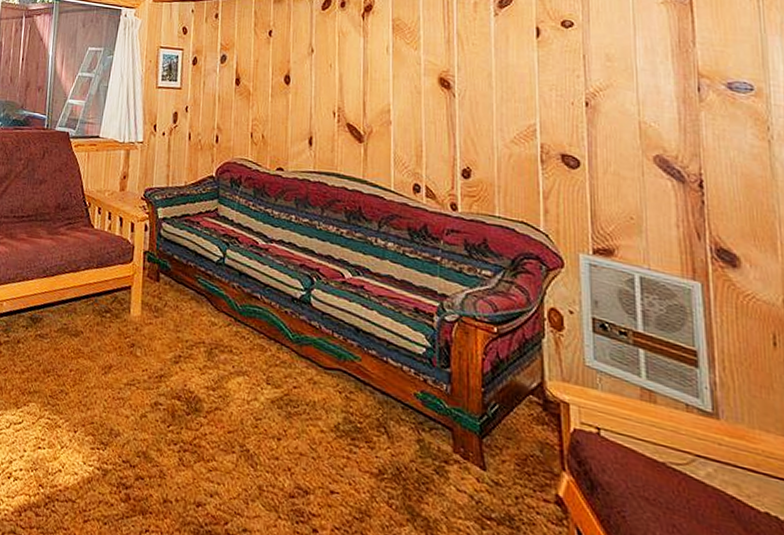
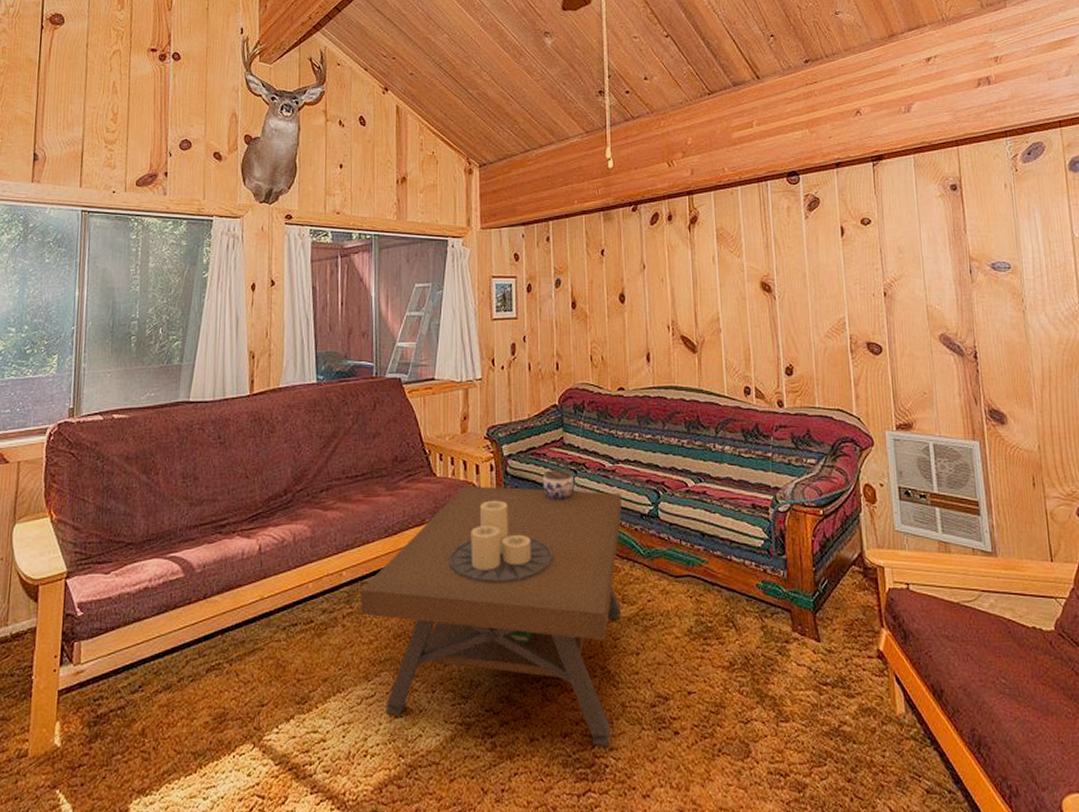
coffee table: none [16,241,273,527] -> present [360,486,622,747]
jar: none [193,238,226,271] -> present [542,469,575,501]

